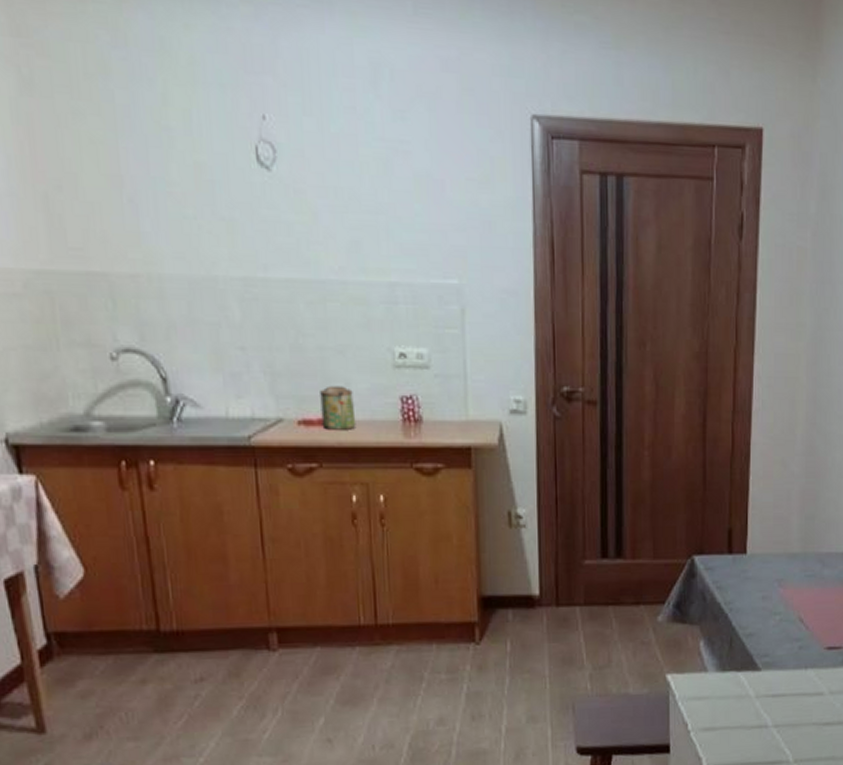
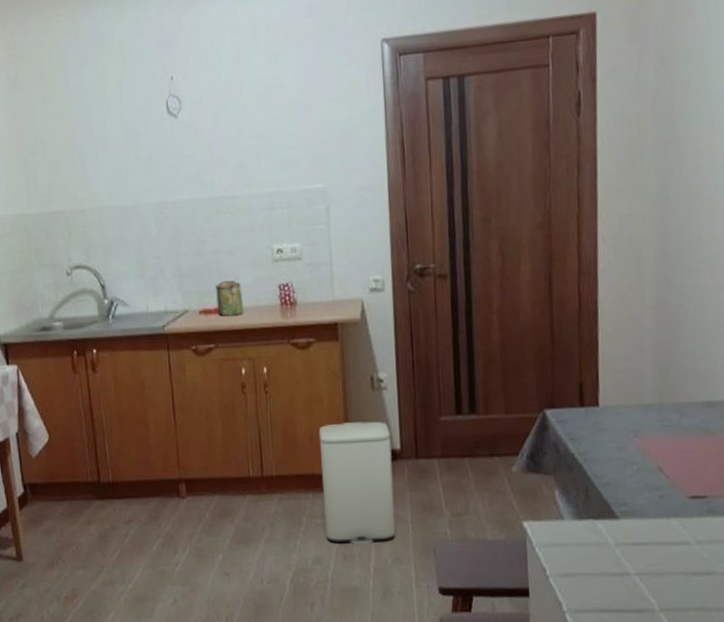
pedal bin: none [445,563,532,702] -> present [318,421,396,544]

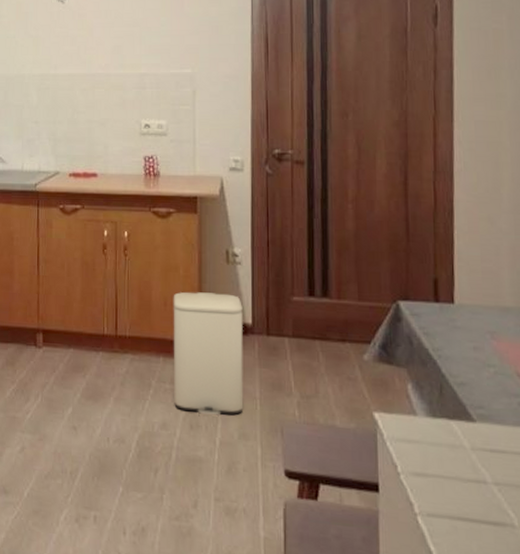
canister: present [216,280,244,317] -> none [86,148,110,181]

